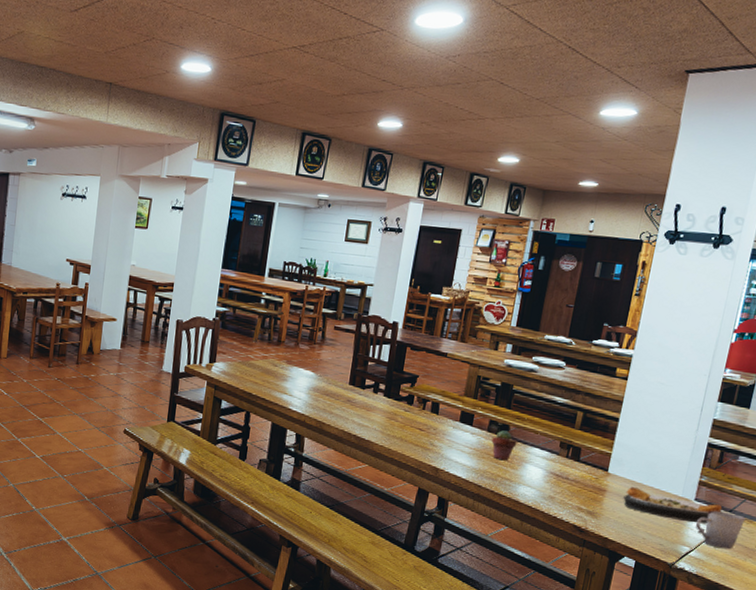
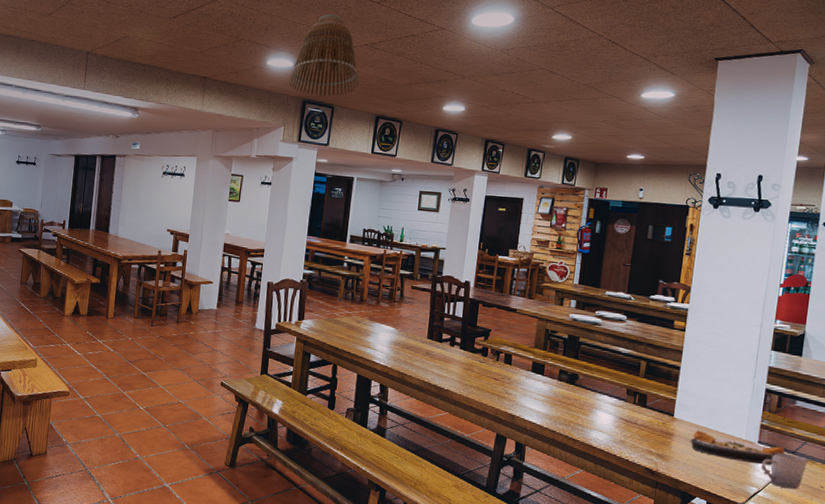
lamp shade: none [205,9,285,108] -> present [288,13,359,97]
potted succulent: present [491,430,518,460] -> none [562,379,587,407]

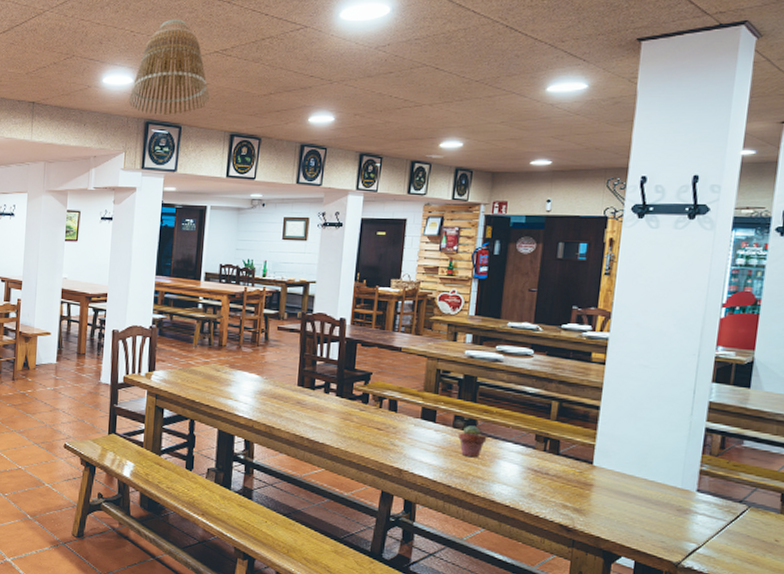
potted succulent: none [562,379,587,407] -> present [458,425,487,457]
plate: present [690,431,786,466] -> none [614,480,732,518]
cup: present [761,452,808,490] -> none [700,501,759,545]

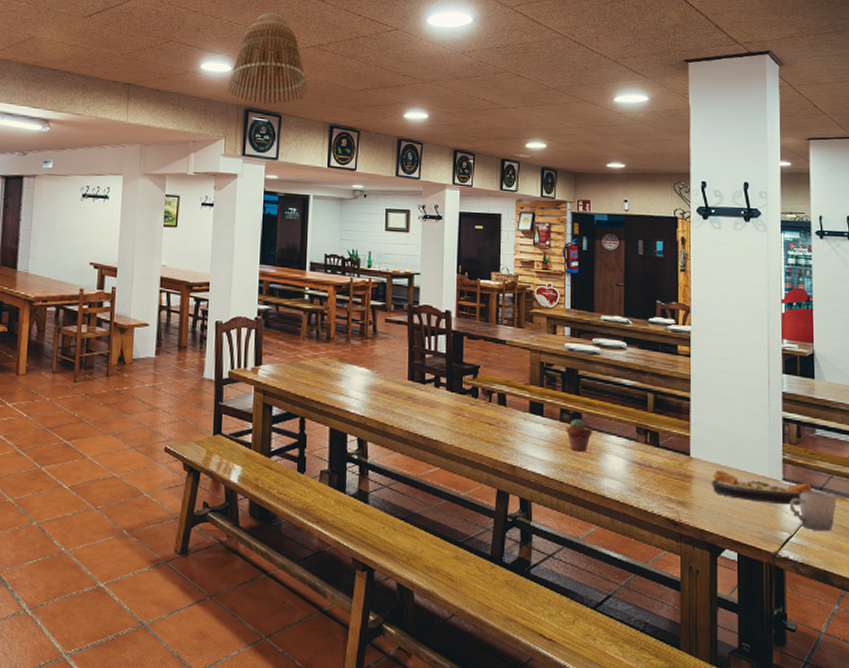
plate: none [614,480,732,518] -> present [711,471,813,506]
cup: none [700,501,759,545] -> present [789,489,837,532]

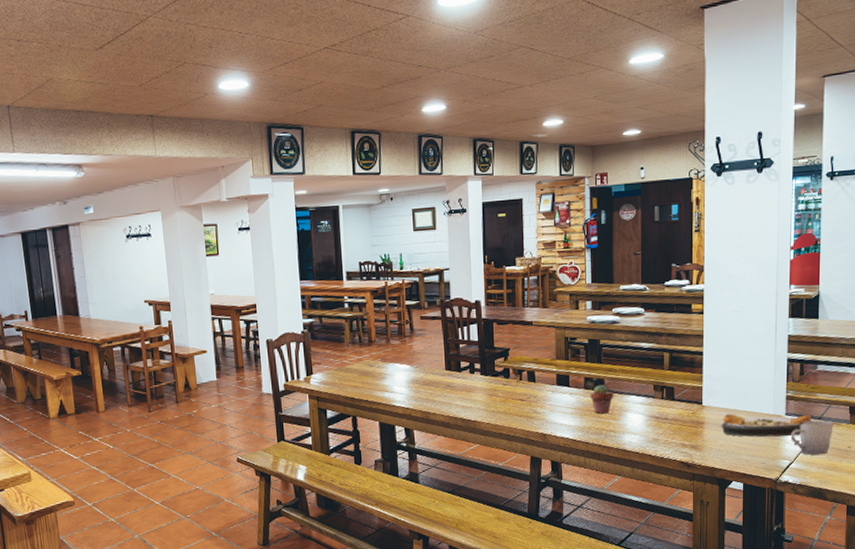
lamp shade: present [227,12,308,104] -> none [247,16,326,118]

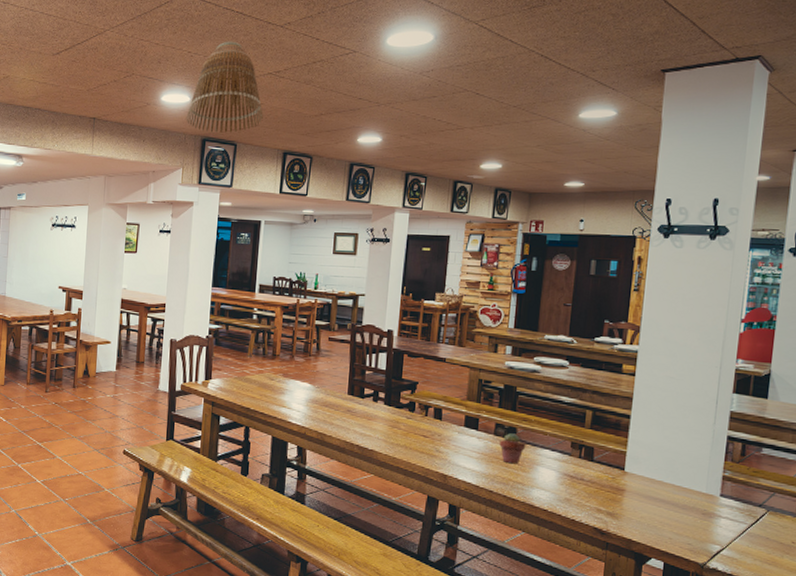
lamp shade: none [247,16,326,118] -> present [186,41,263,133]
plate: present [721,414,813,437] -> none [644,485,752,521]
cup: present [790,420,834,455] -> none [724,505,777,547]

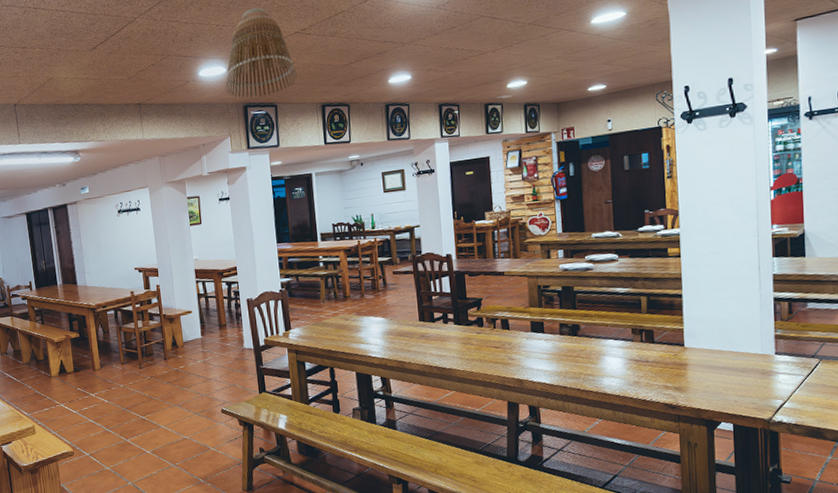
potted succulent: present [499,433,526,463] -> none [566,330,591,358]

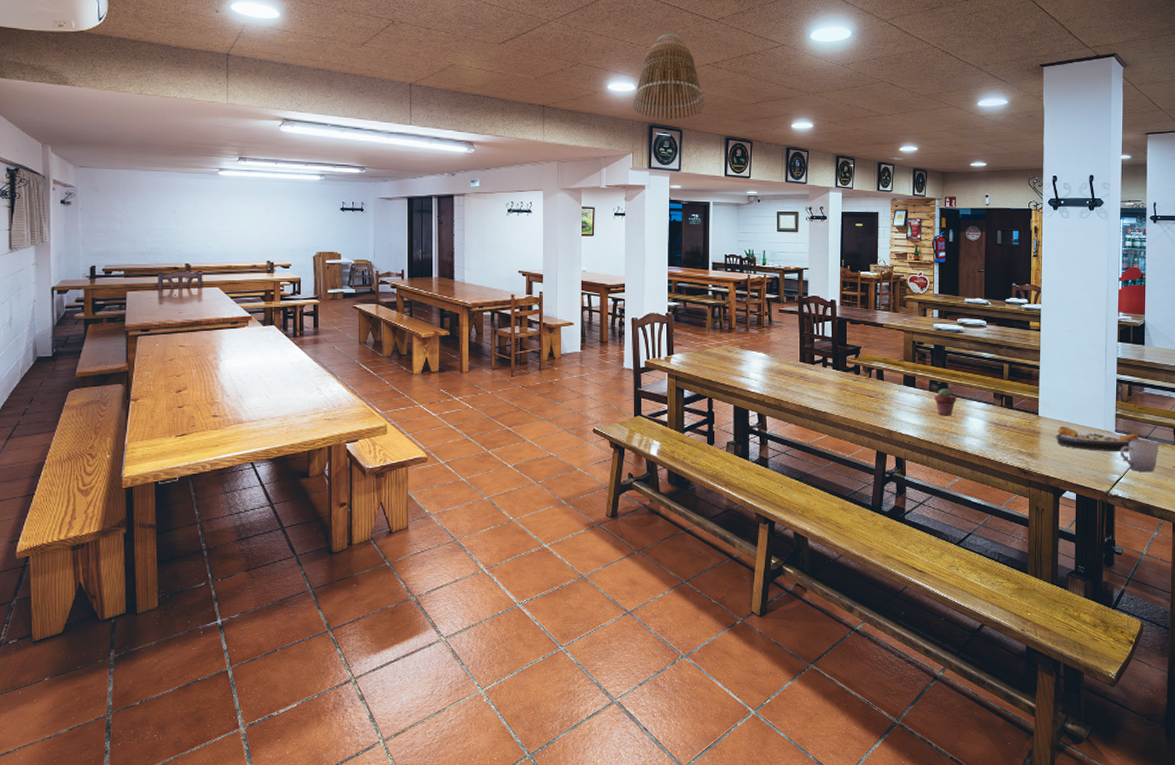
potted succulent: none [566,330,591,358] -> present [934,388,957,415]
plate: none [706,353,806,378] -> present [1056,426,1140,452]
cup: none [782,358,829,394] -> present [1120,439,1160,473]

